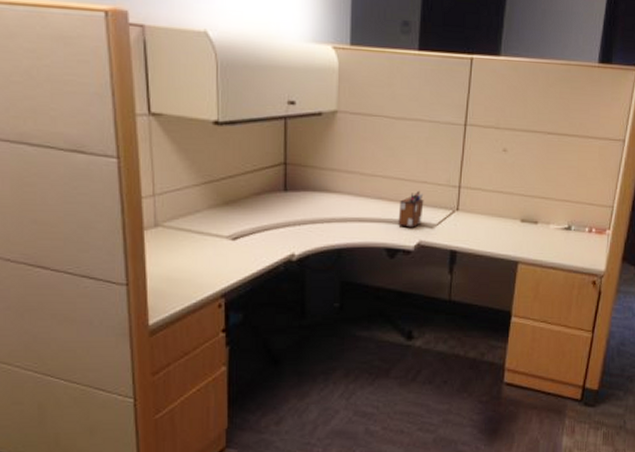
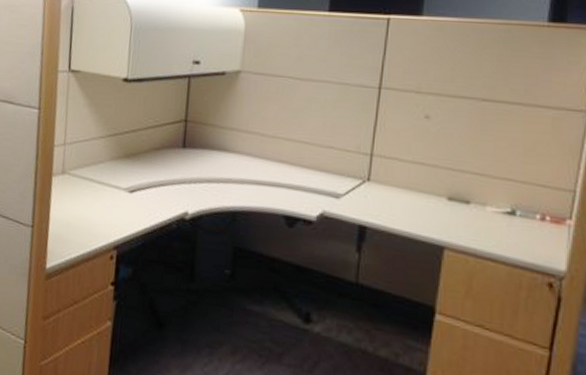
desk organizer: present [398,190,424,228] -> none [299,155,330,196]

